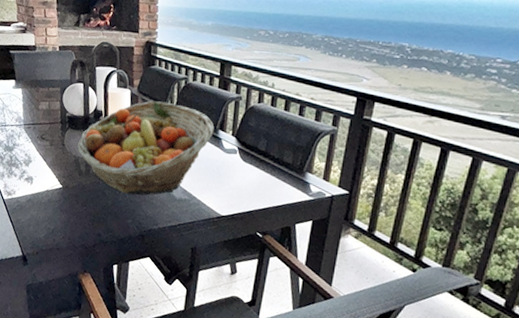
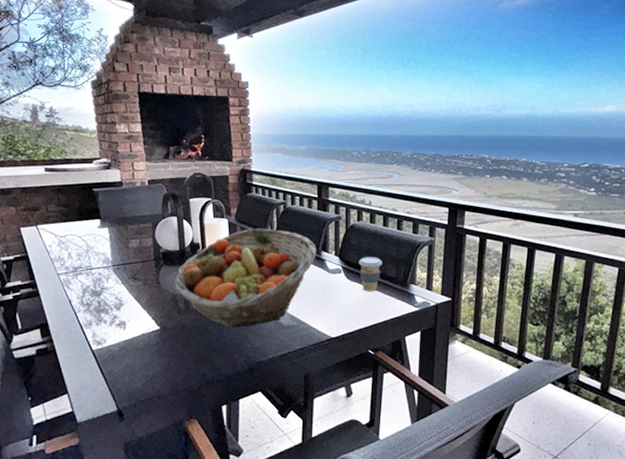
coffee cup: none [255,140,280,176] -> present [358,257,382,292]

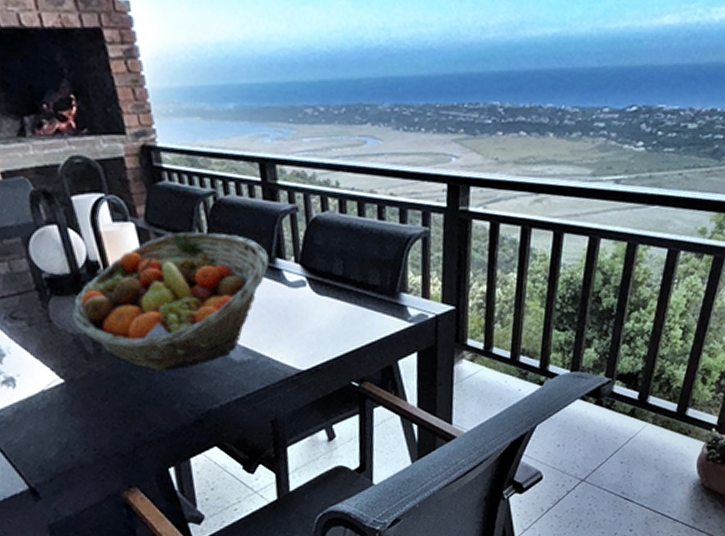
coffee cup: present [358,257,382,292] -> none [328,260,361,308]

